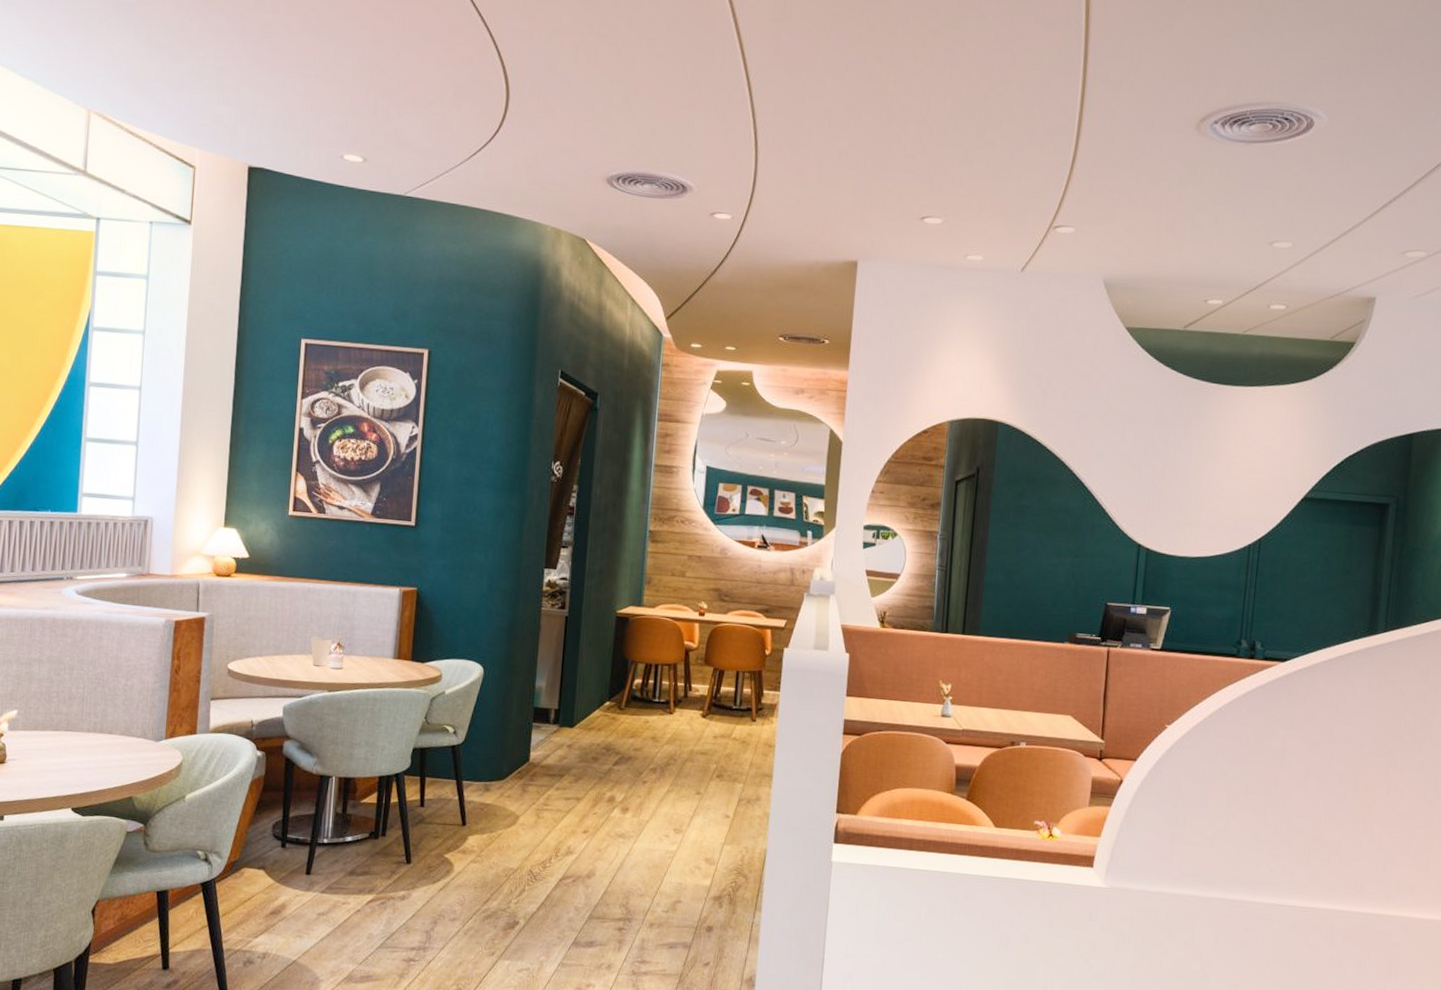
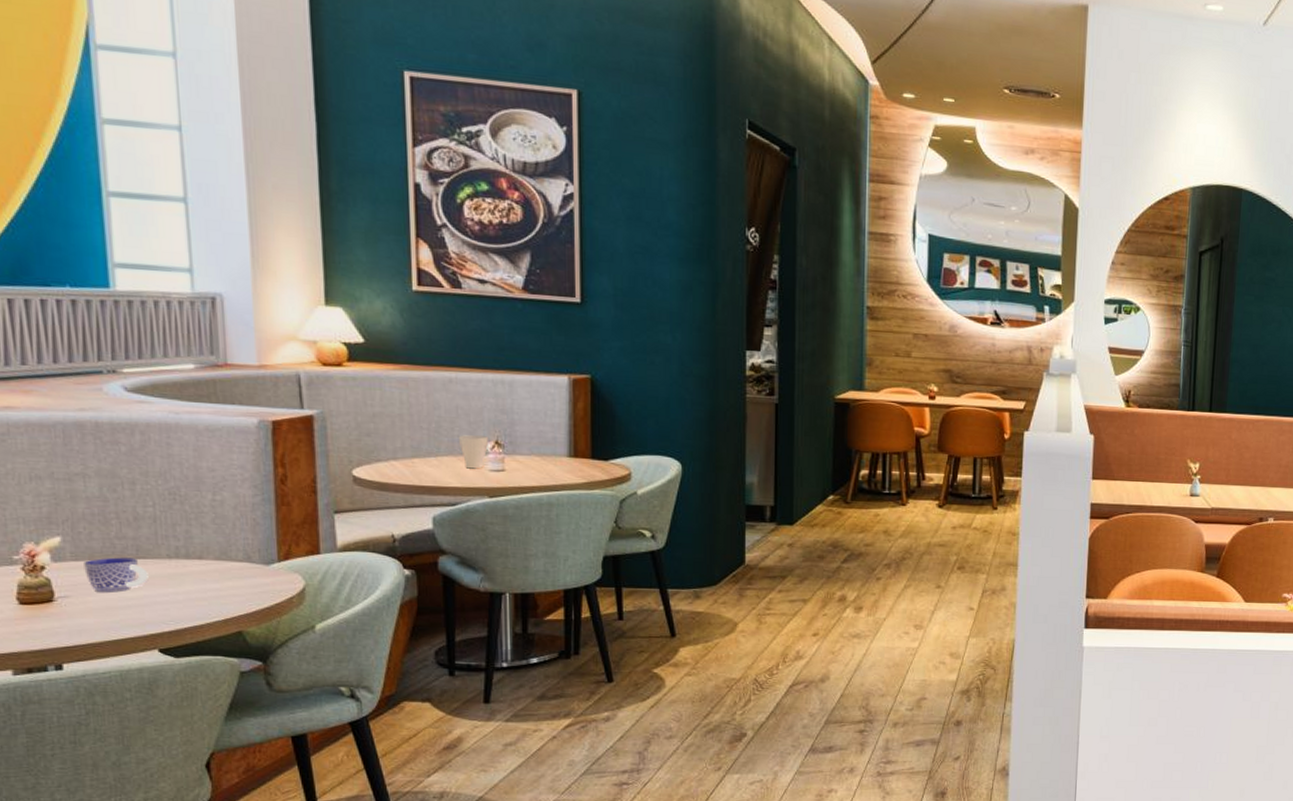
cup: none [29,729,73,759] -> present [84,557,149,594]

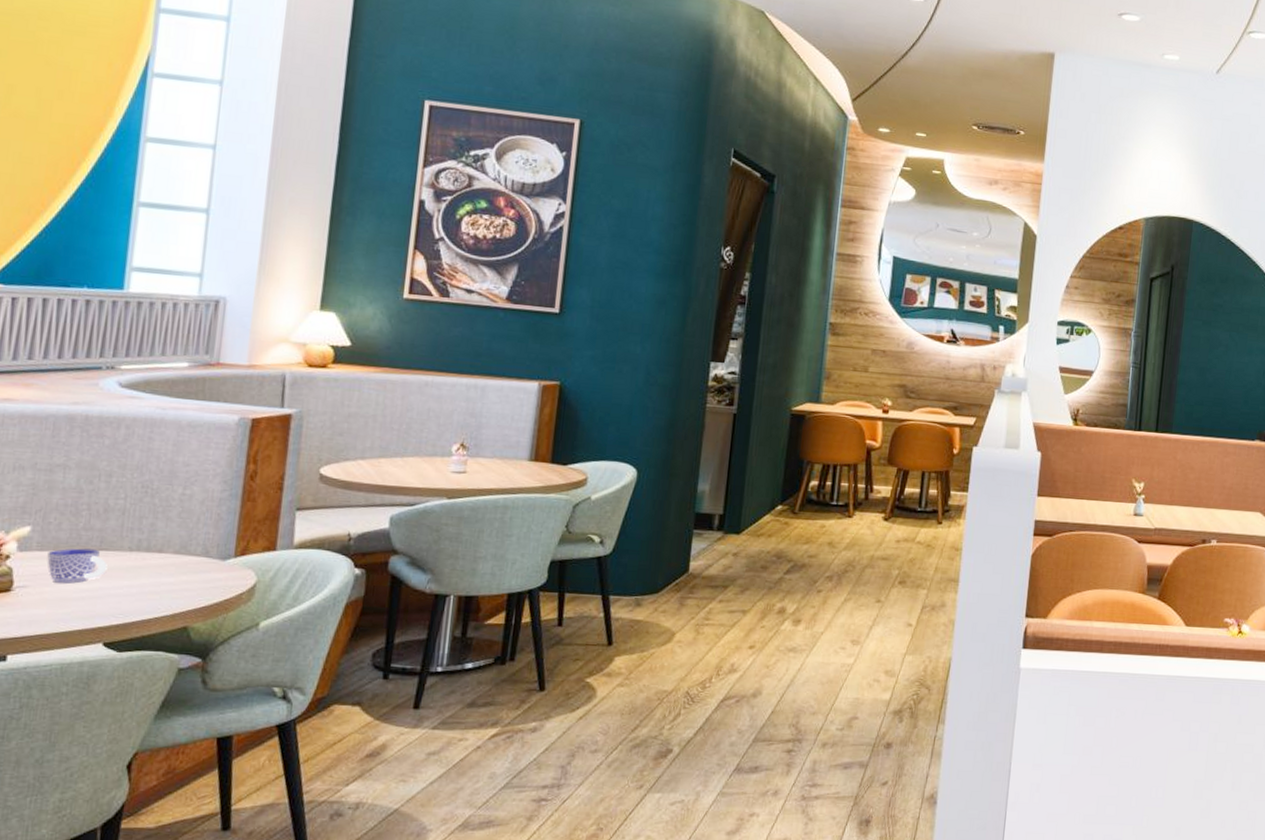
cup: present [459,434,489,469] -> none [426,436,456,471]

